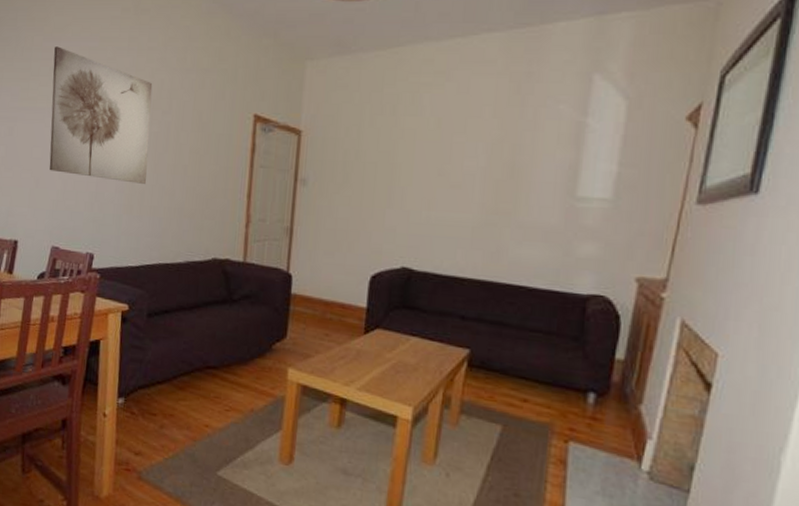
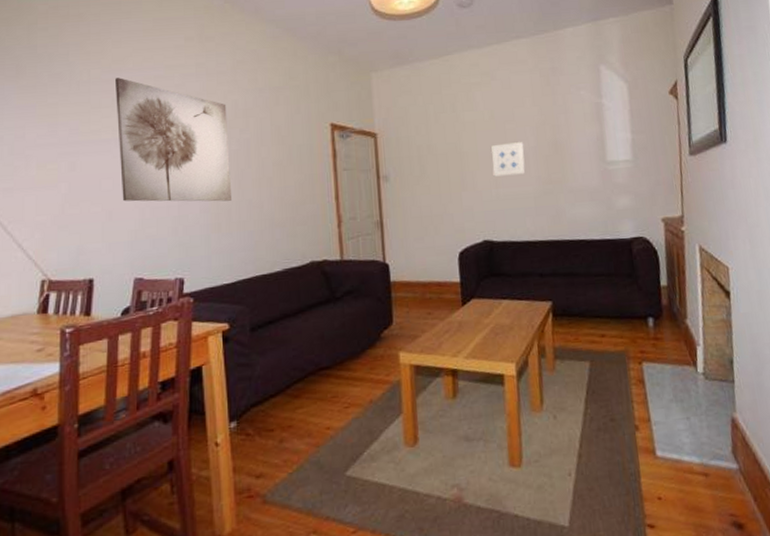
wall art: none [427,159,472,198] -> present [491,142,525,177]

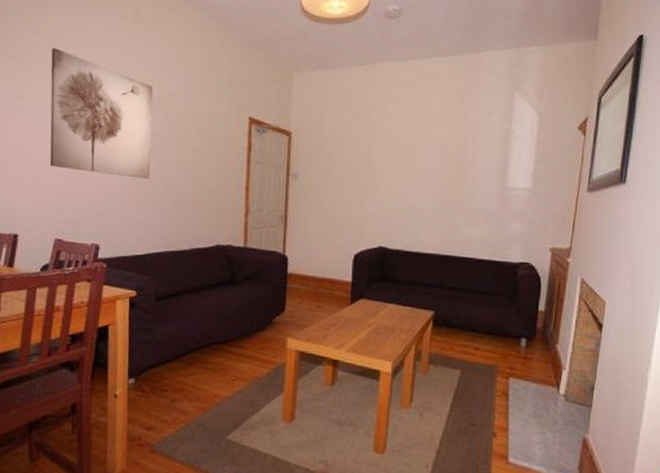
wall art: present [491,142,525,177] -> none [396,157,430,189]

